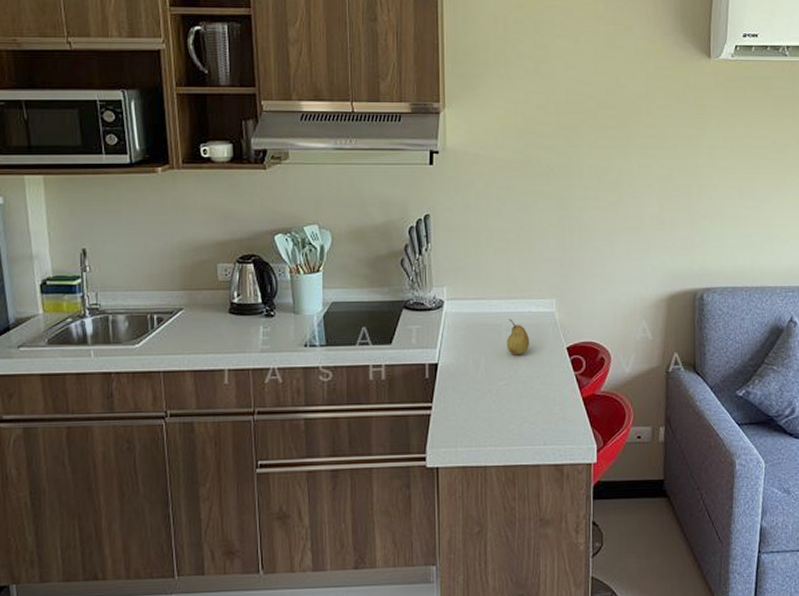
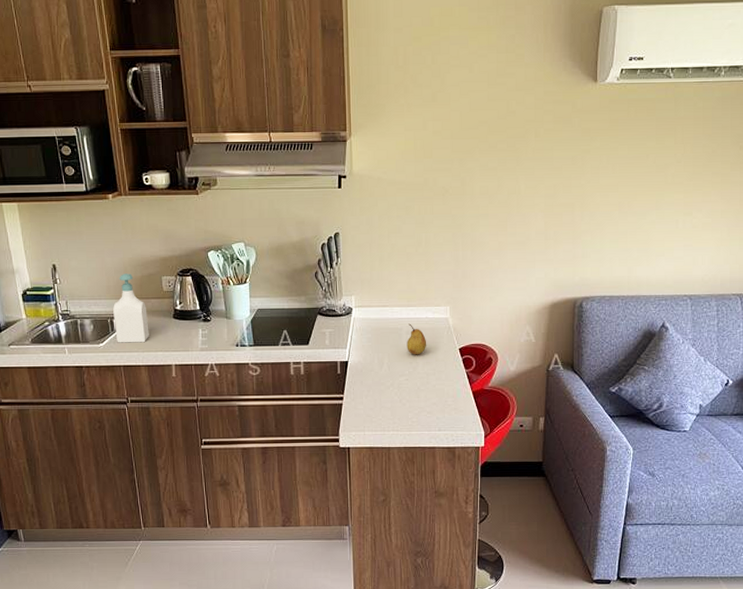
soap bottle: none [155,260,198,344] -> present [113,273,149,343]

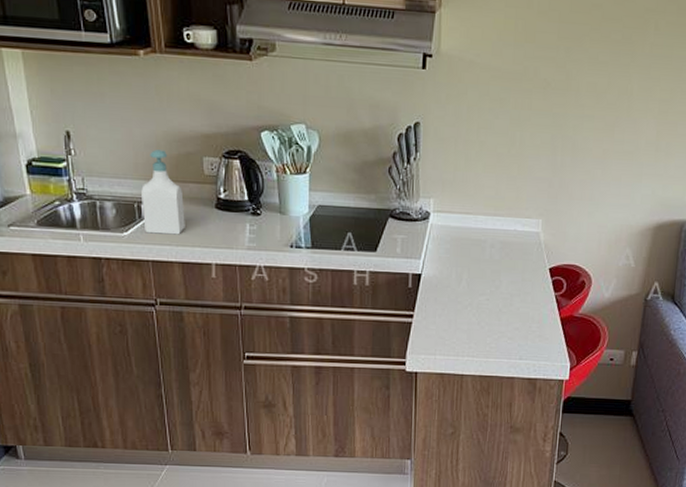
fruit: present [407,323,427,355] -> none [490,235,514,273]

